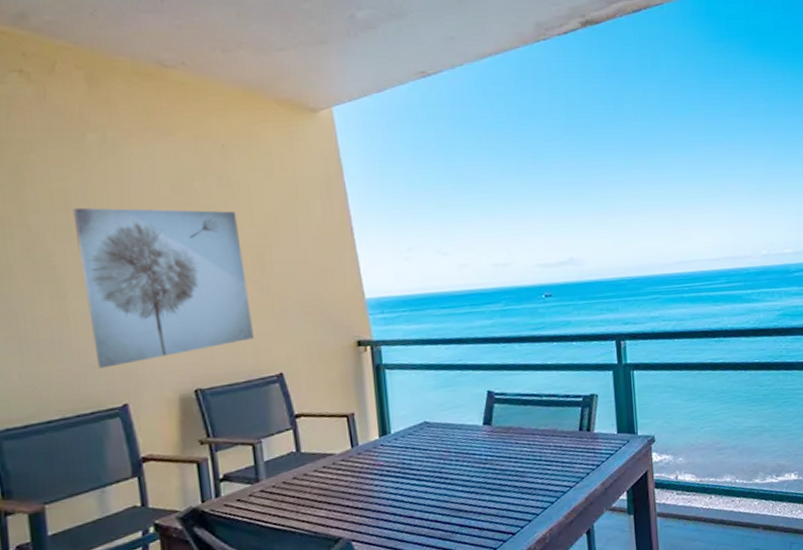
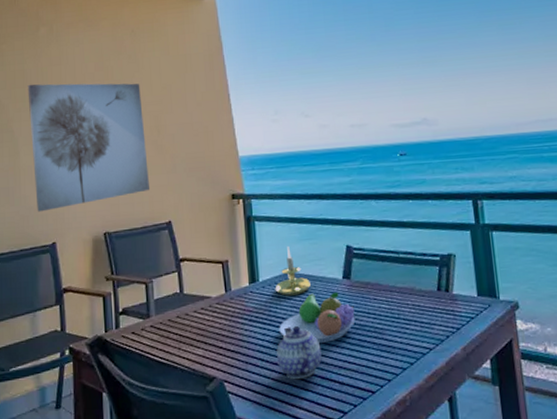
candle holder: none [409,395,449,447] -> present [275,246,311,296]
teapot: none [411,477,460,531] -> present [277,326,322,380]
fruit bowl: none [414,438,496,492] -> present [279,291,355,343]

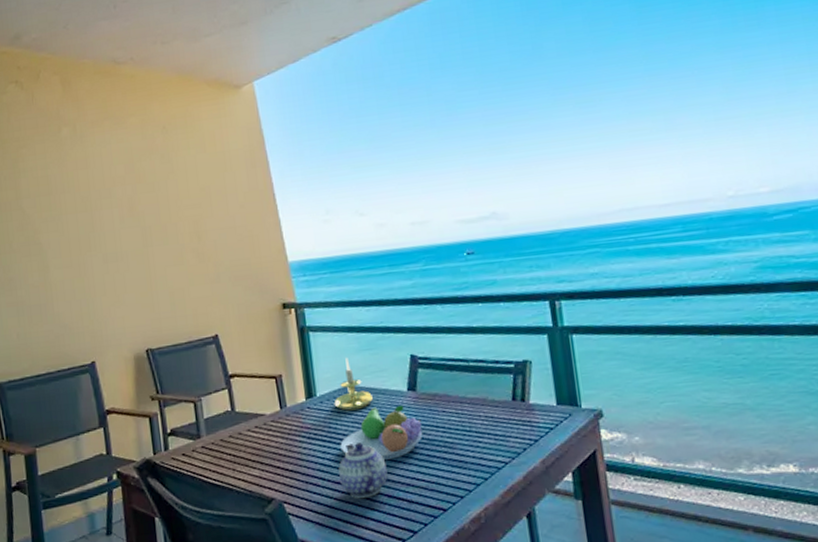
wall art: present [27,83,150,212] -> none [53,185,193,330]

